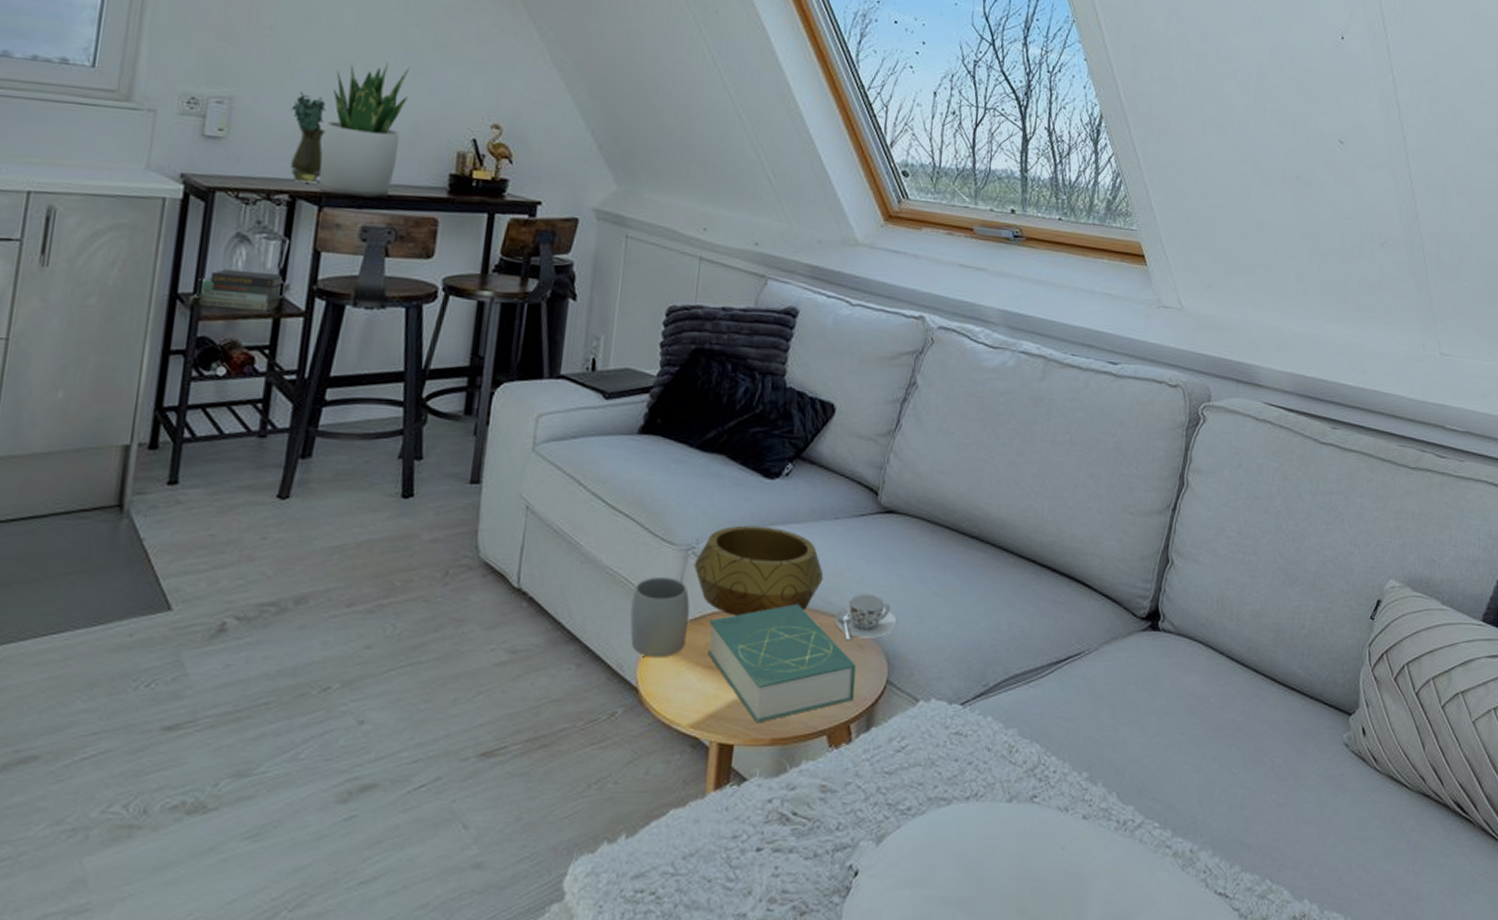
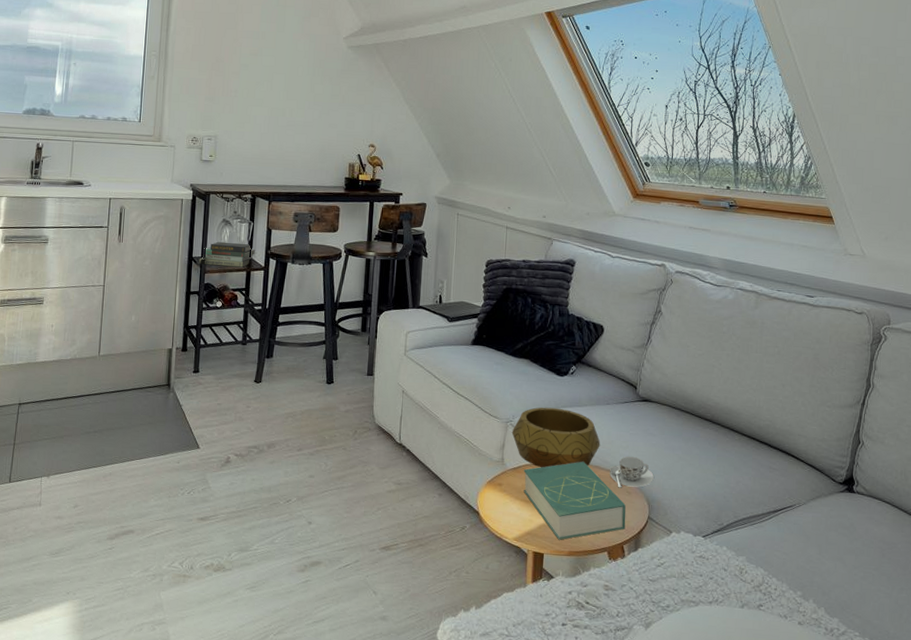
vase: present [289,92,326,183] -> none [250,130,270,187]
planter: present [318,63,411,200] -> none [268,108,318,196]
mug: present [630,576,690,658] -> none [471,439,511,493]

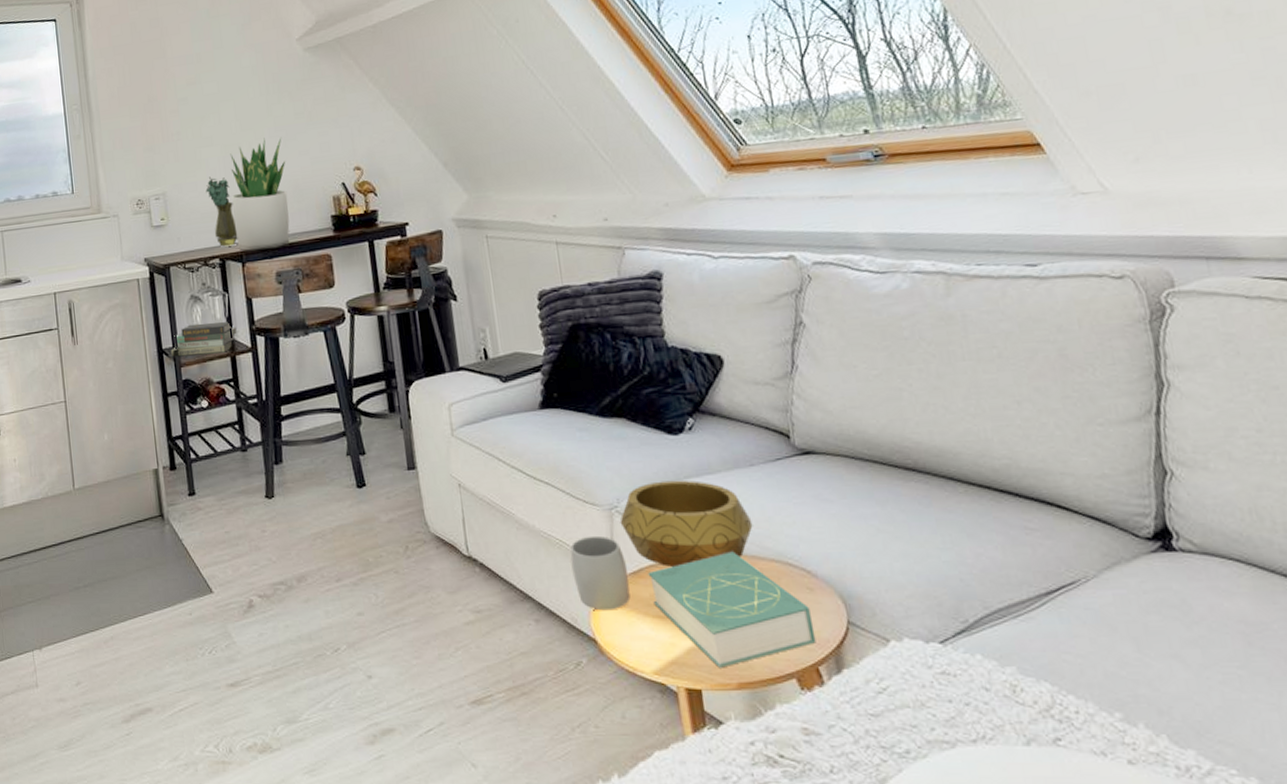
vase: none [250,130,270,187] -> present [205,177,238,247]
planter: none [268,108,318,196] -> present [230,137,290,253]
mug: none [471,439,511,493] -> present [570,535,631,611]
teacup: present [610,456,654,488] -> none [774,535,844,584]

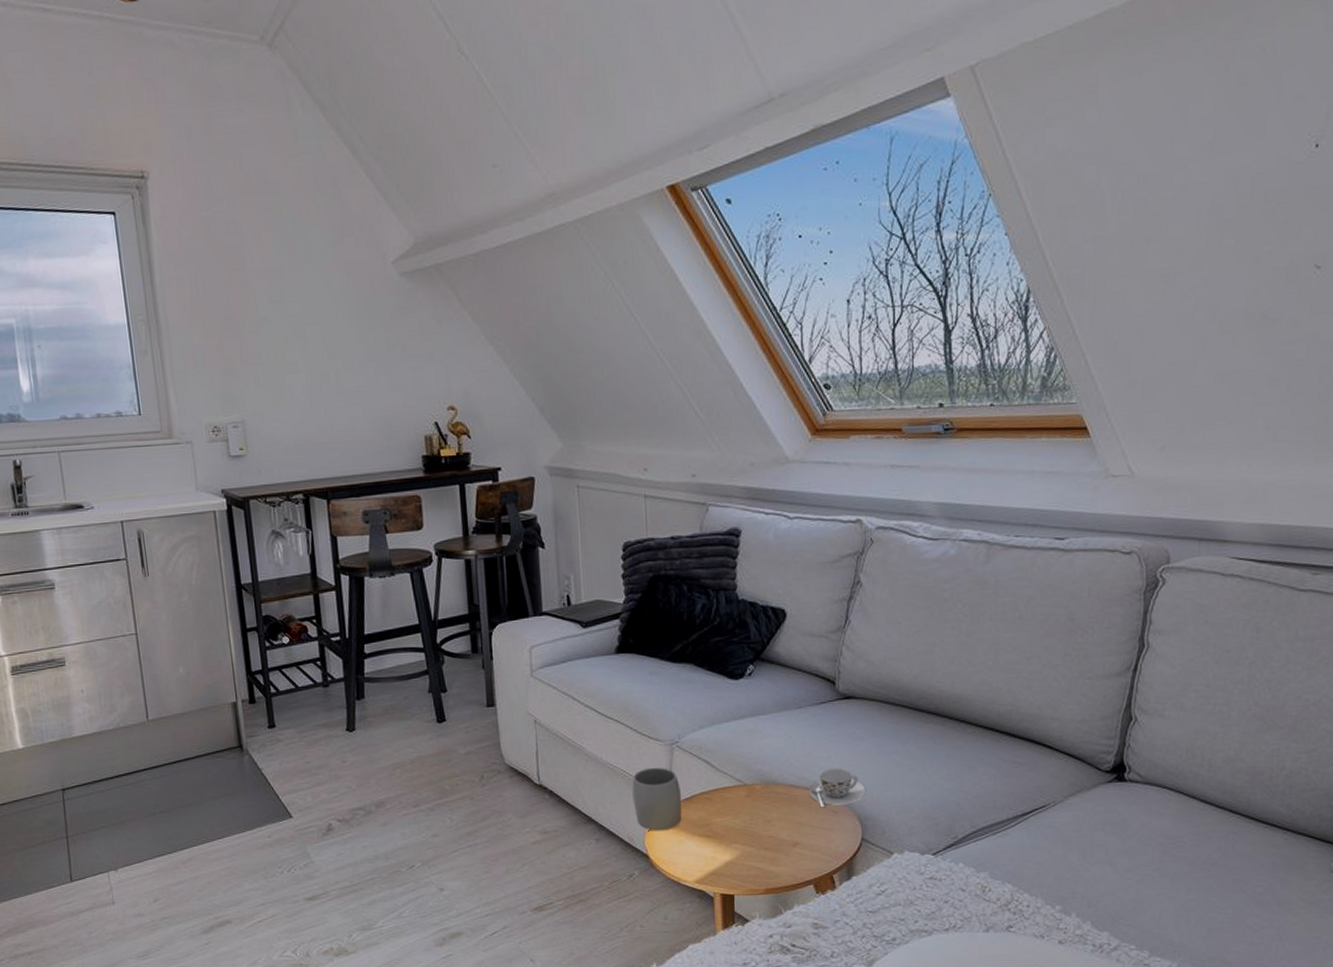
books: present [170,322,237,357] -> none [250,559,320,593]
vase: present [205,177,238,247] -> none [289,406,323,482]
planter: present [230,137,290,253] -> none [316,368,378,490]
decorative bowl: present [620,480,753,568] -> none [679,719,794,795]
book: present [647,551,817,668] -> none [699,781,834,877]
teacup: none [774,535,844,584] -> present [809,768,865,808]

